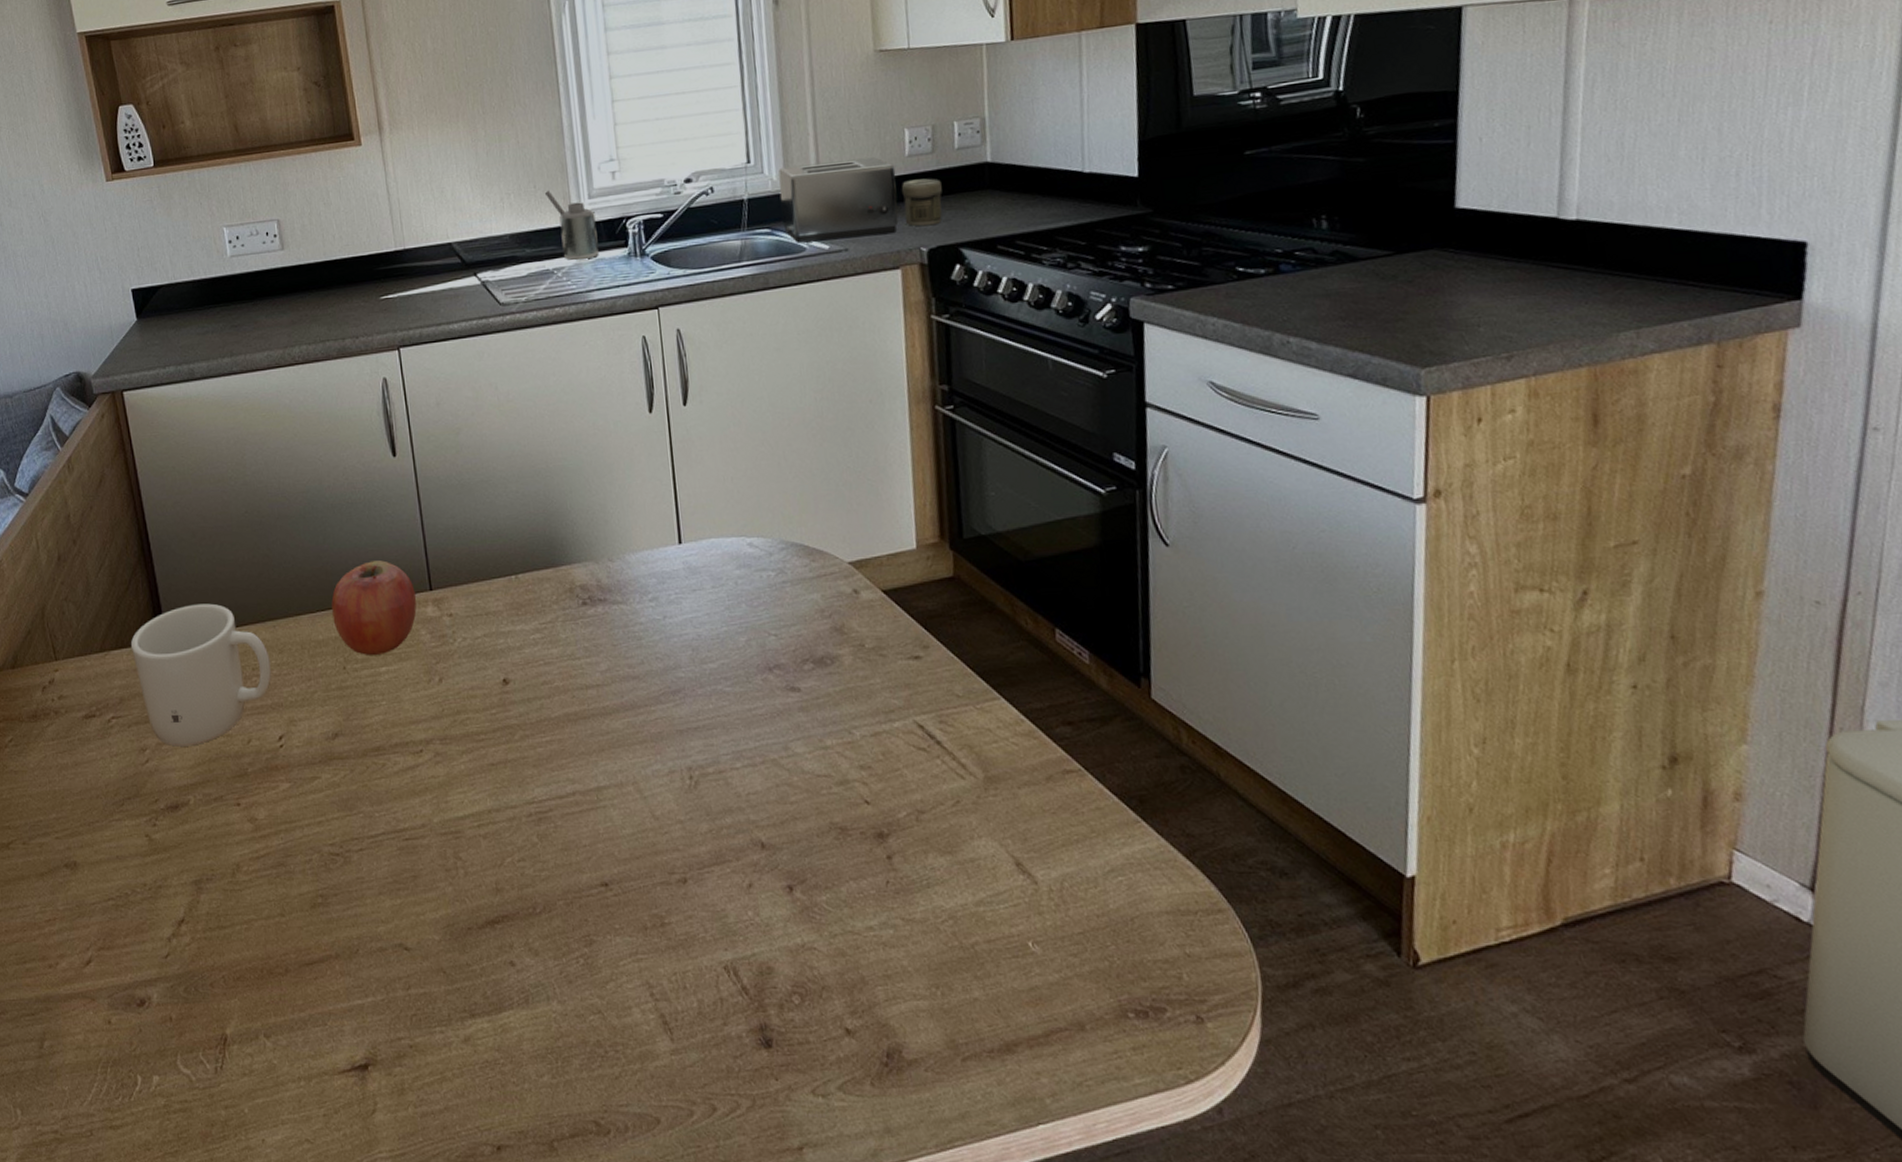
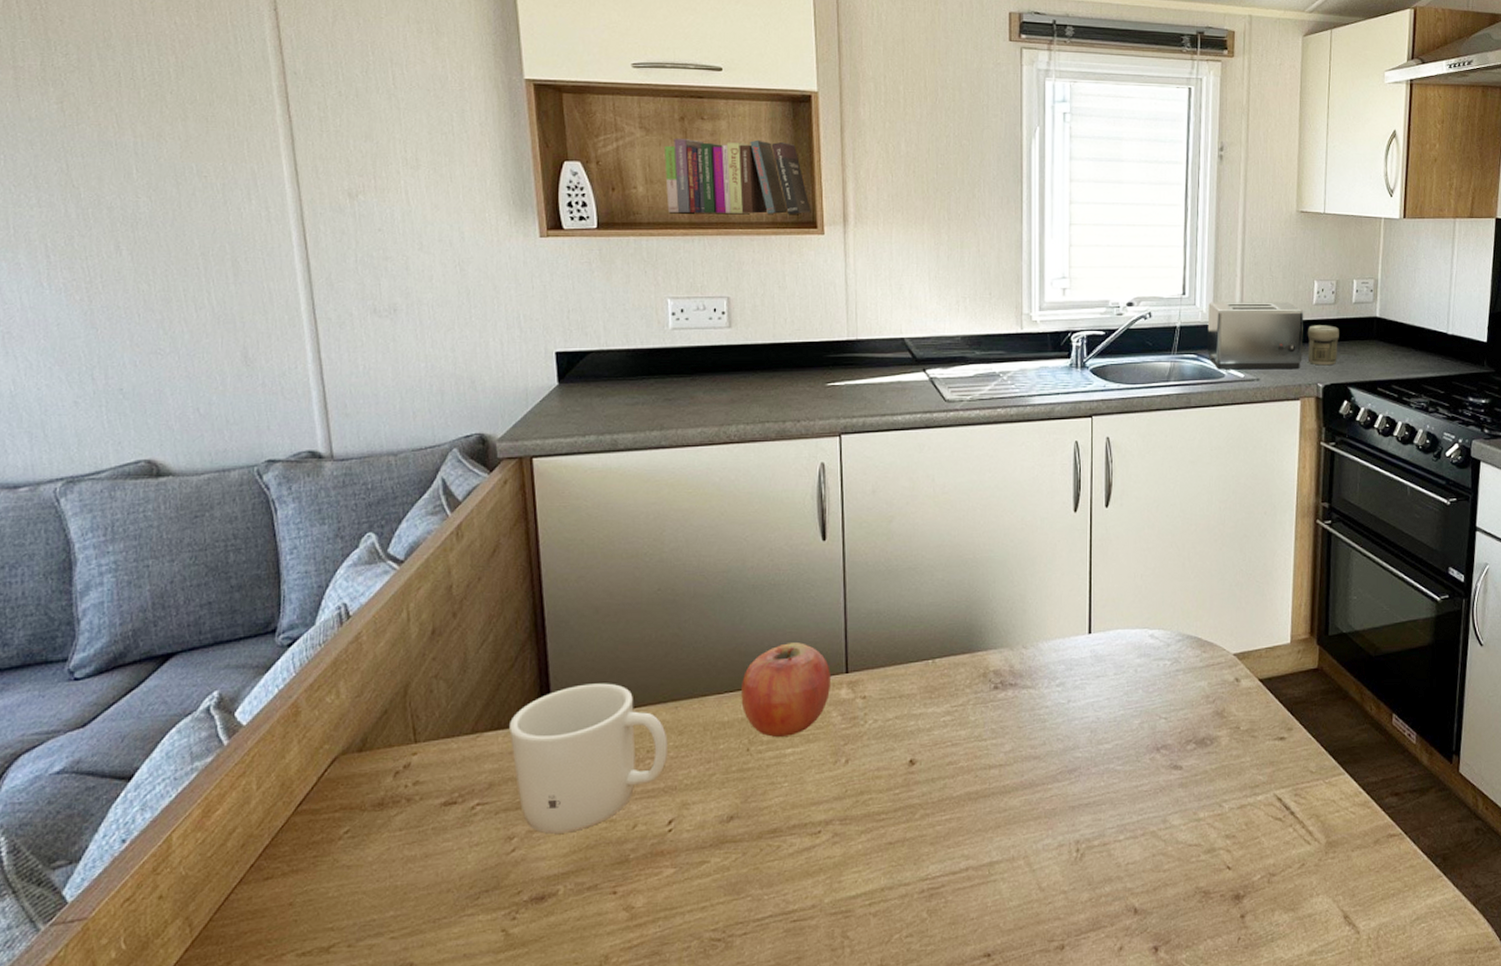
books: none [205,57,347,142] -> present [664,139,811,215]
soap dispenser: present [544,191,599,261] -> none [998,299,1044,367]

